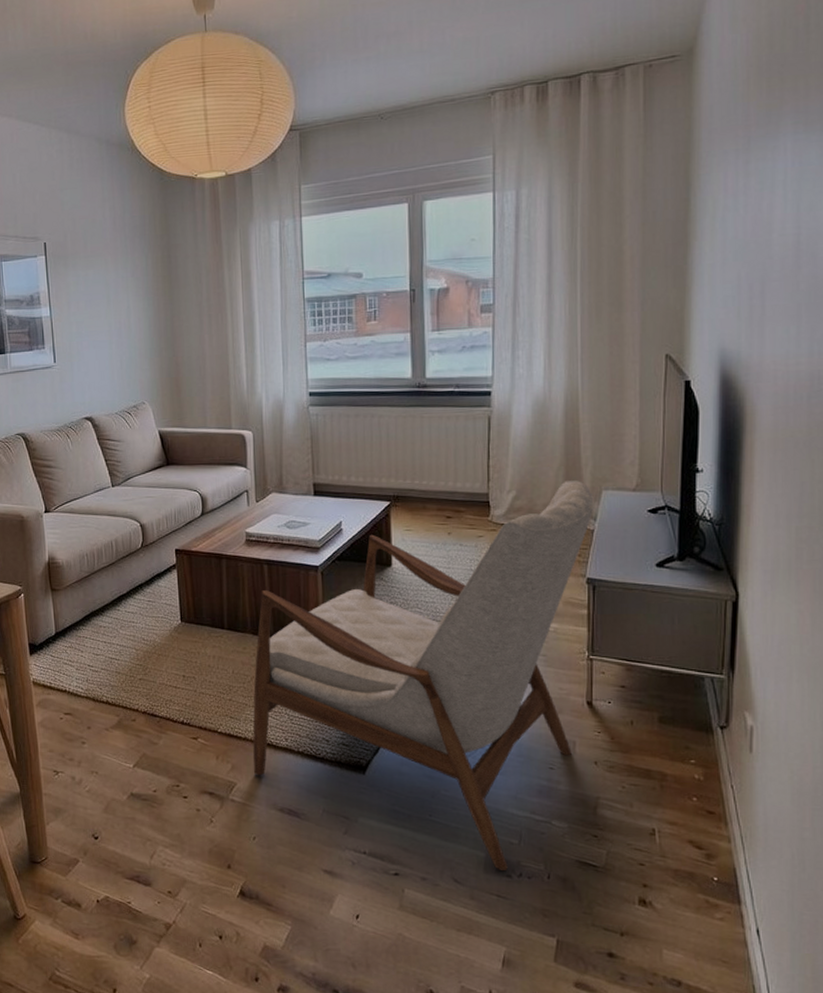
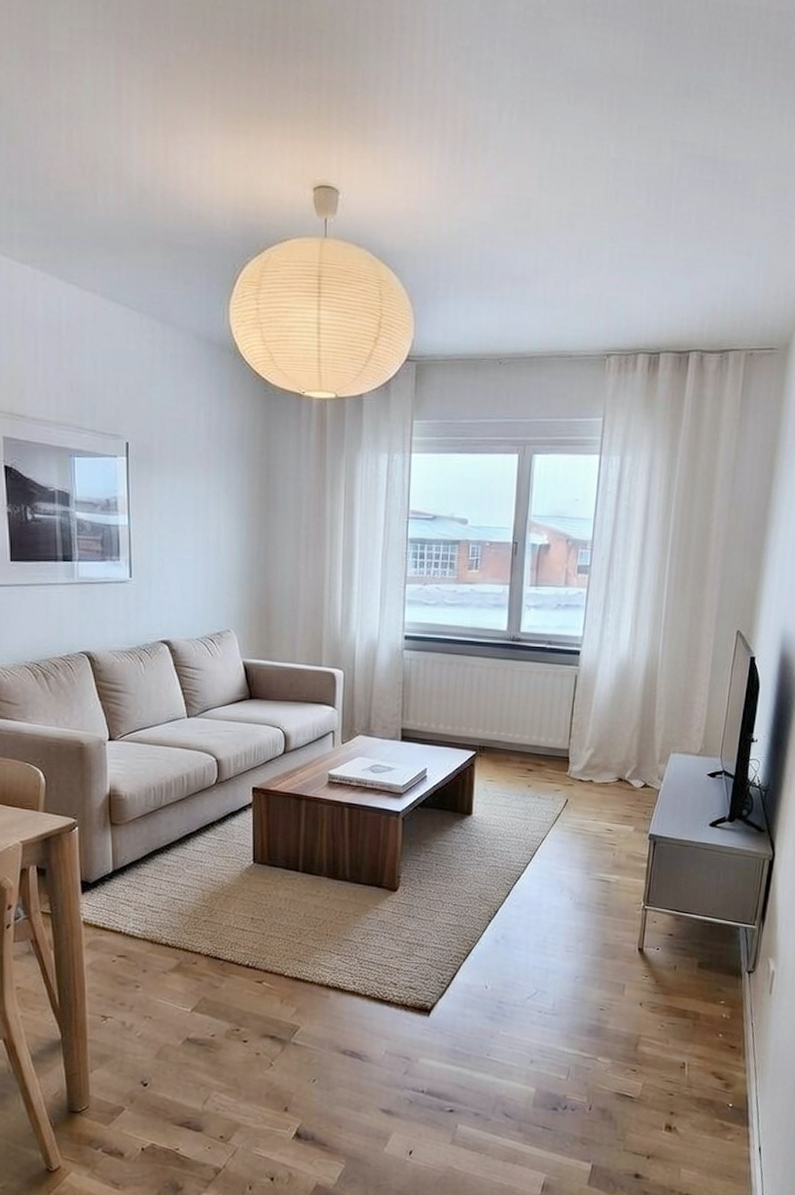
armchair: present [252,480,596,872] -> none [318,741,664,1105]

